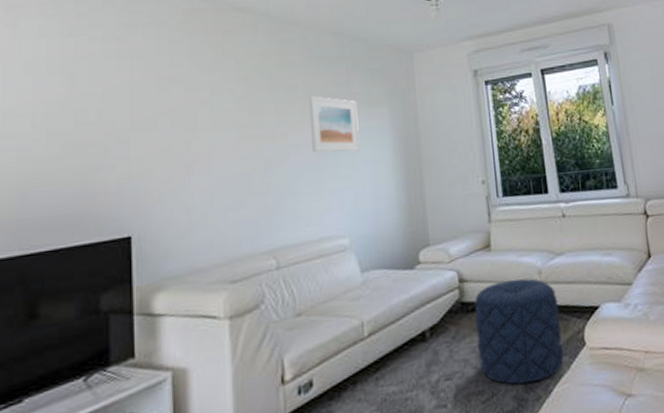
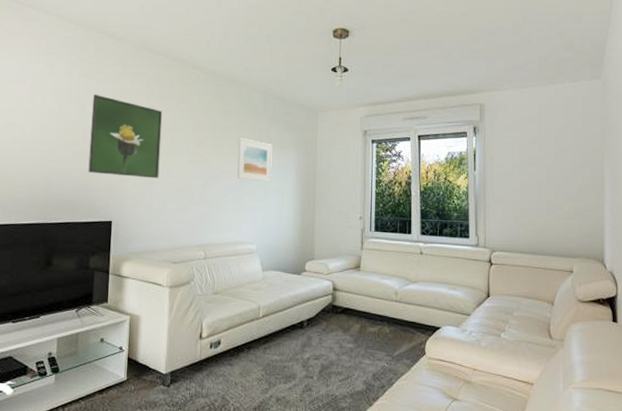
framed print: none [87,57,199,171] -> present [88,94,163,179]
pouf: present [474,278,564,385] -> none [341,295,408,374]

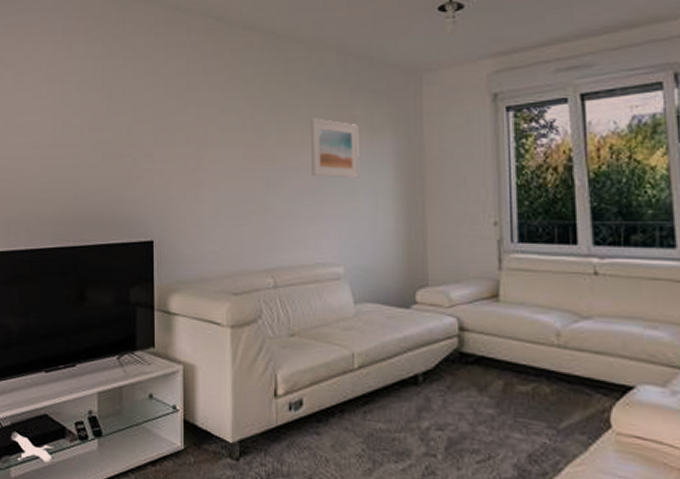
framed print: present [88,94,163,179] -> none [121,76,209,182]

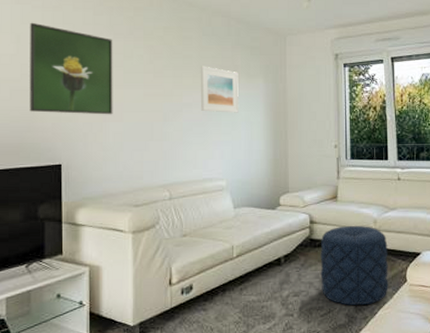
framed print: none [121,76,209,182] -> present [29,22,113,115]
pouf: none [474,337,581,455] -> present [320,225,388,305]

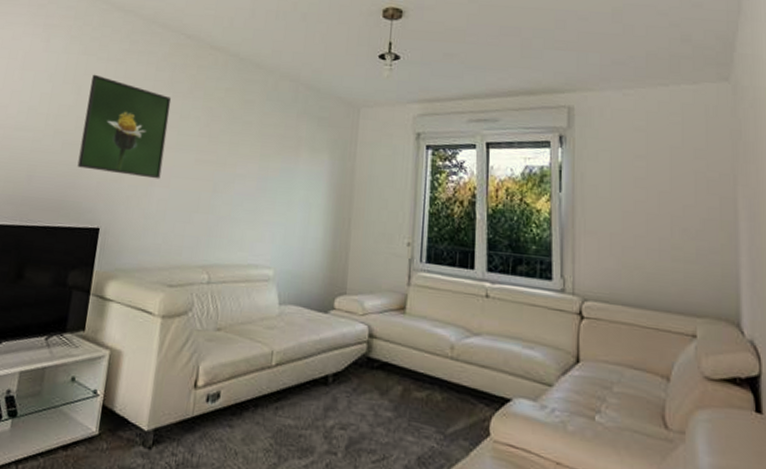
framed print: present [201,66,239,113] -> none [255,134,301,191]
pouf: present [320,225,388,305] -> none [376,347,467,459]

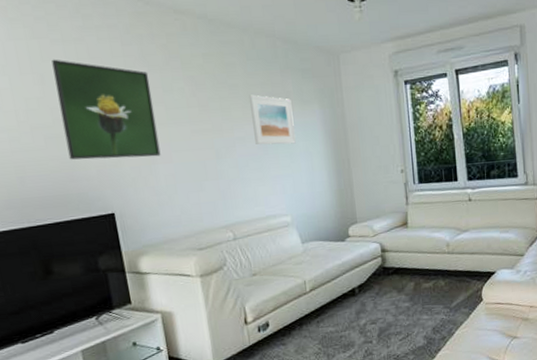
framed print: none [255,134,301,191] -> present [249,94,296,145]

